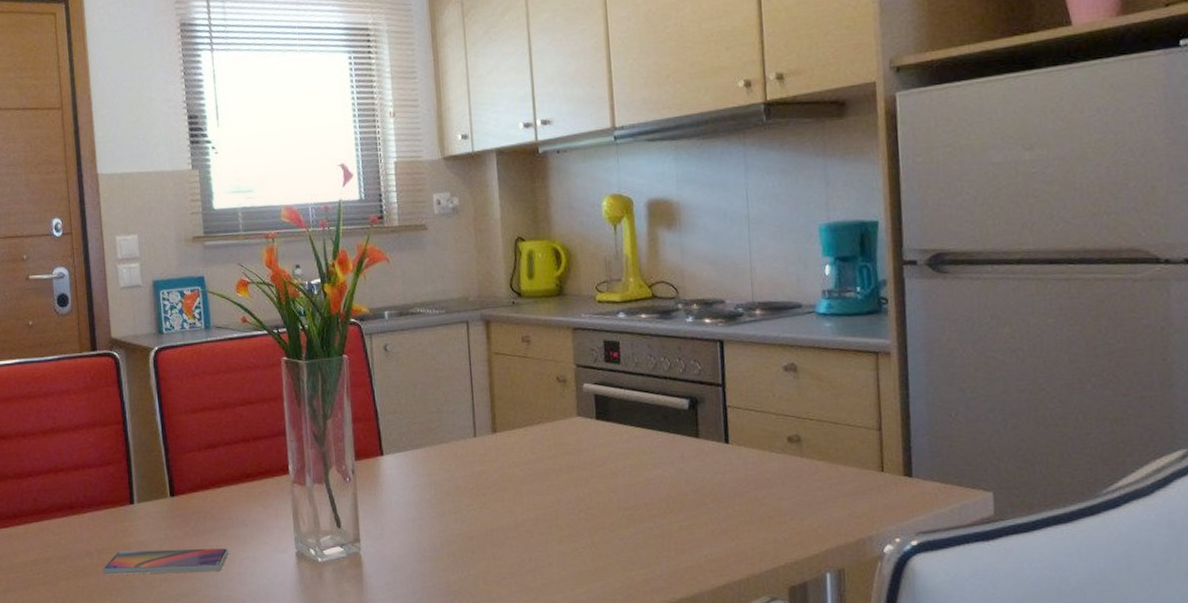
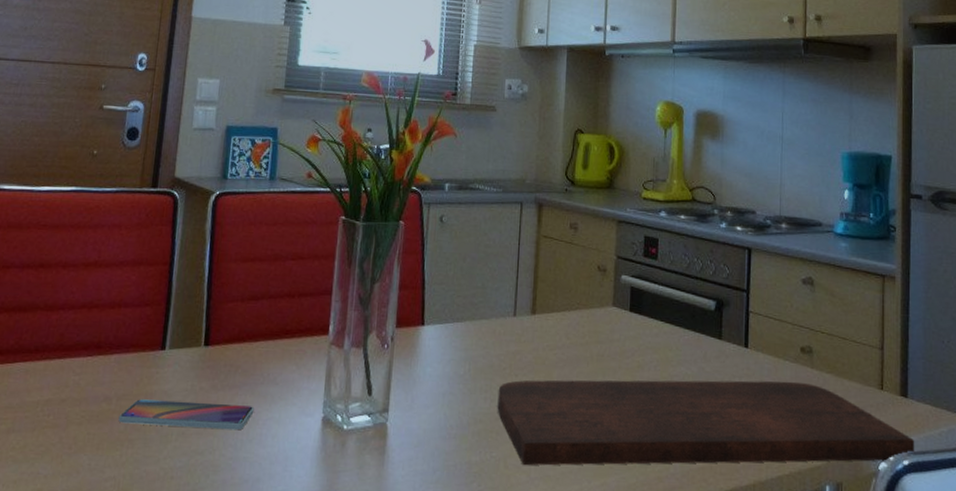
cutting board: none [467,472,924,579] -> present [497,380,915,466]

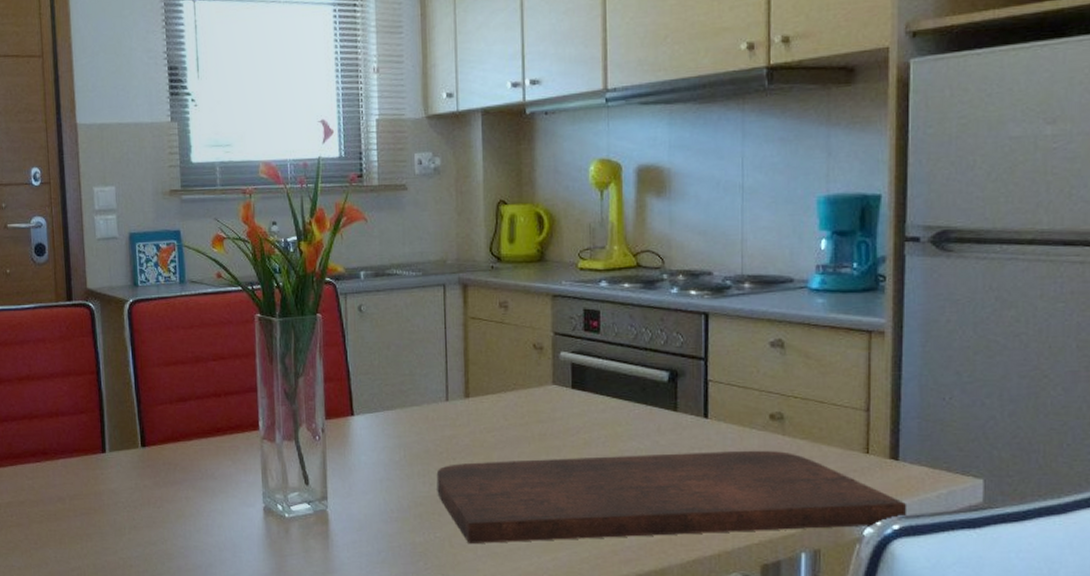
smartphone: present [118,399,254,430] -> none [74,498,197,522]

